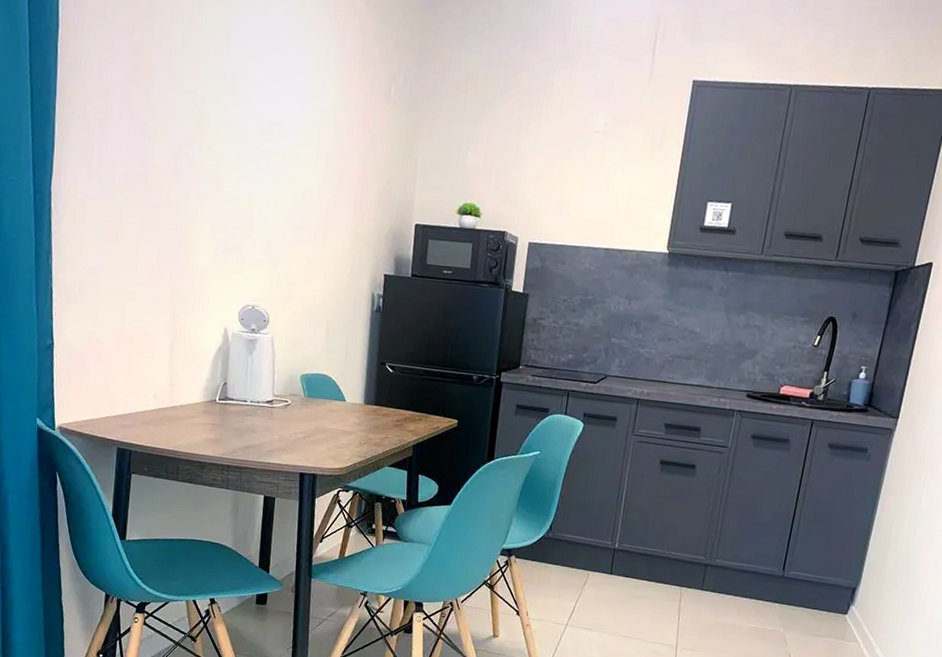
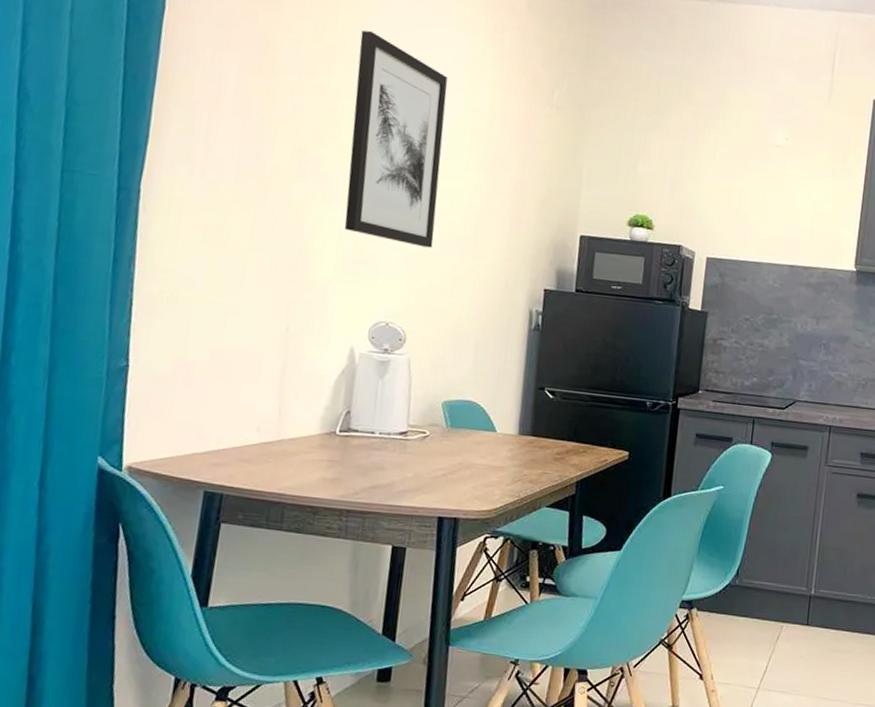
wall art: none [215,36,297,239] -> present [344,30,448,248]

